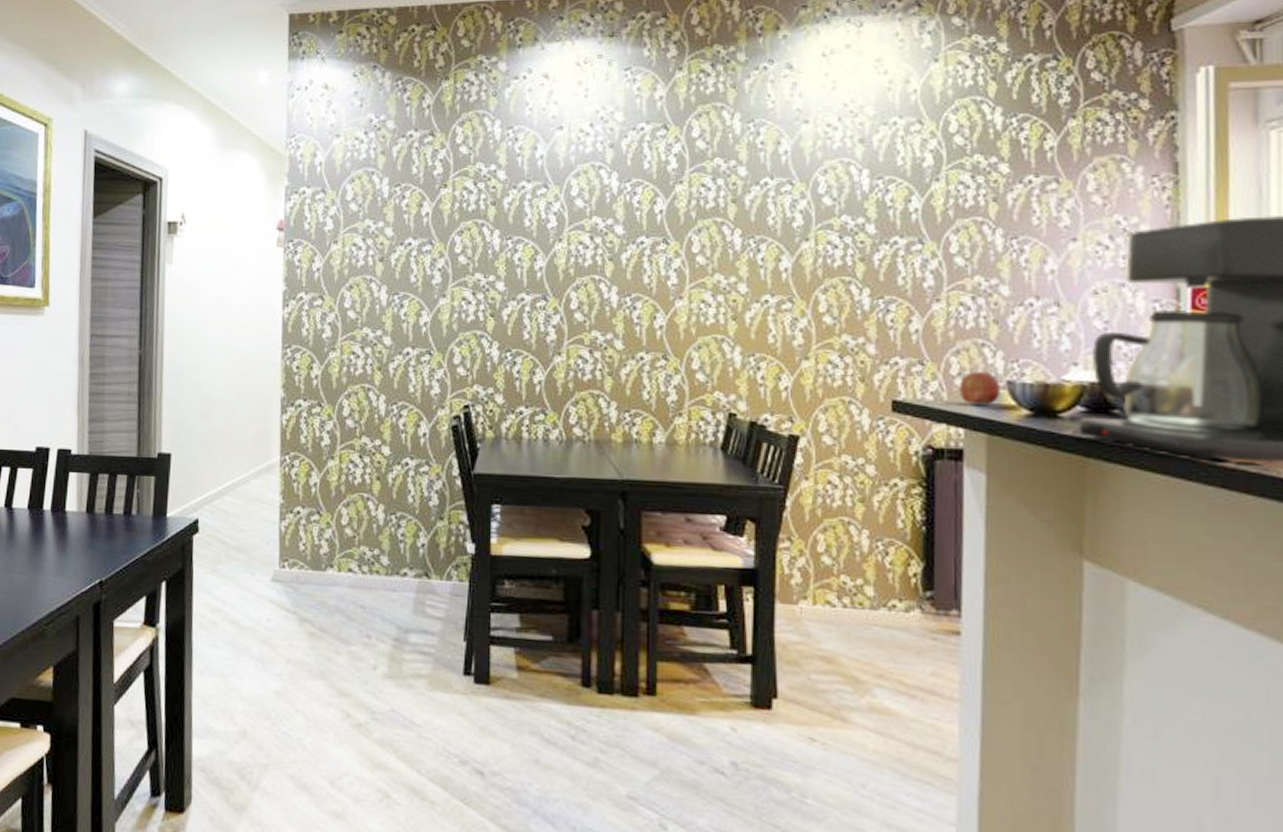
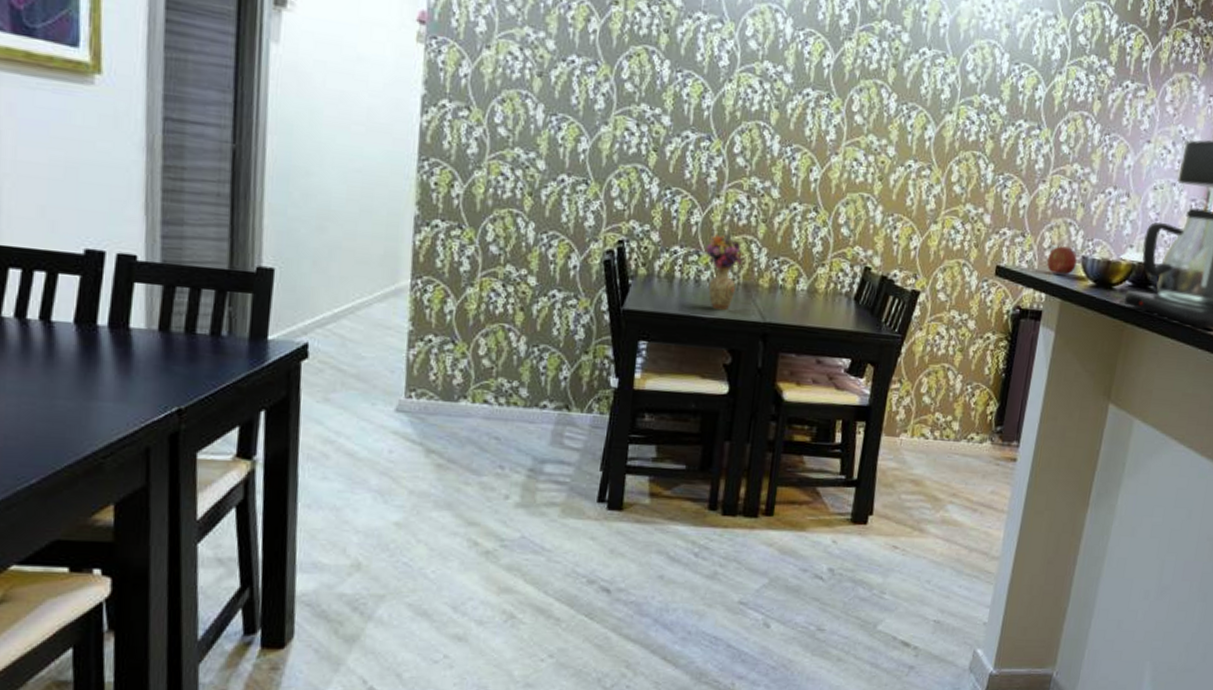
flower arrangement: none [549,387,592,470] -> present [703,231,744,311]

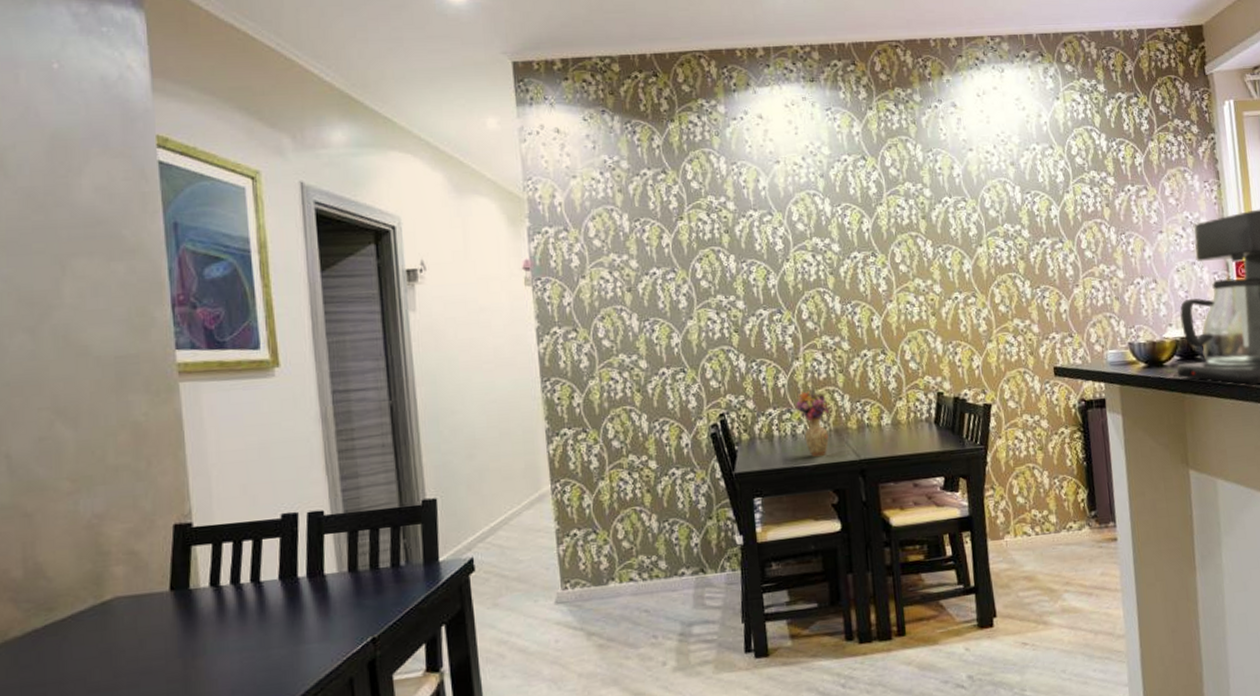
fruit: present [1046,246,1077,275] -> none [1097,337,1125,364]

